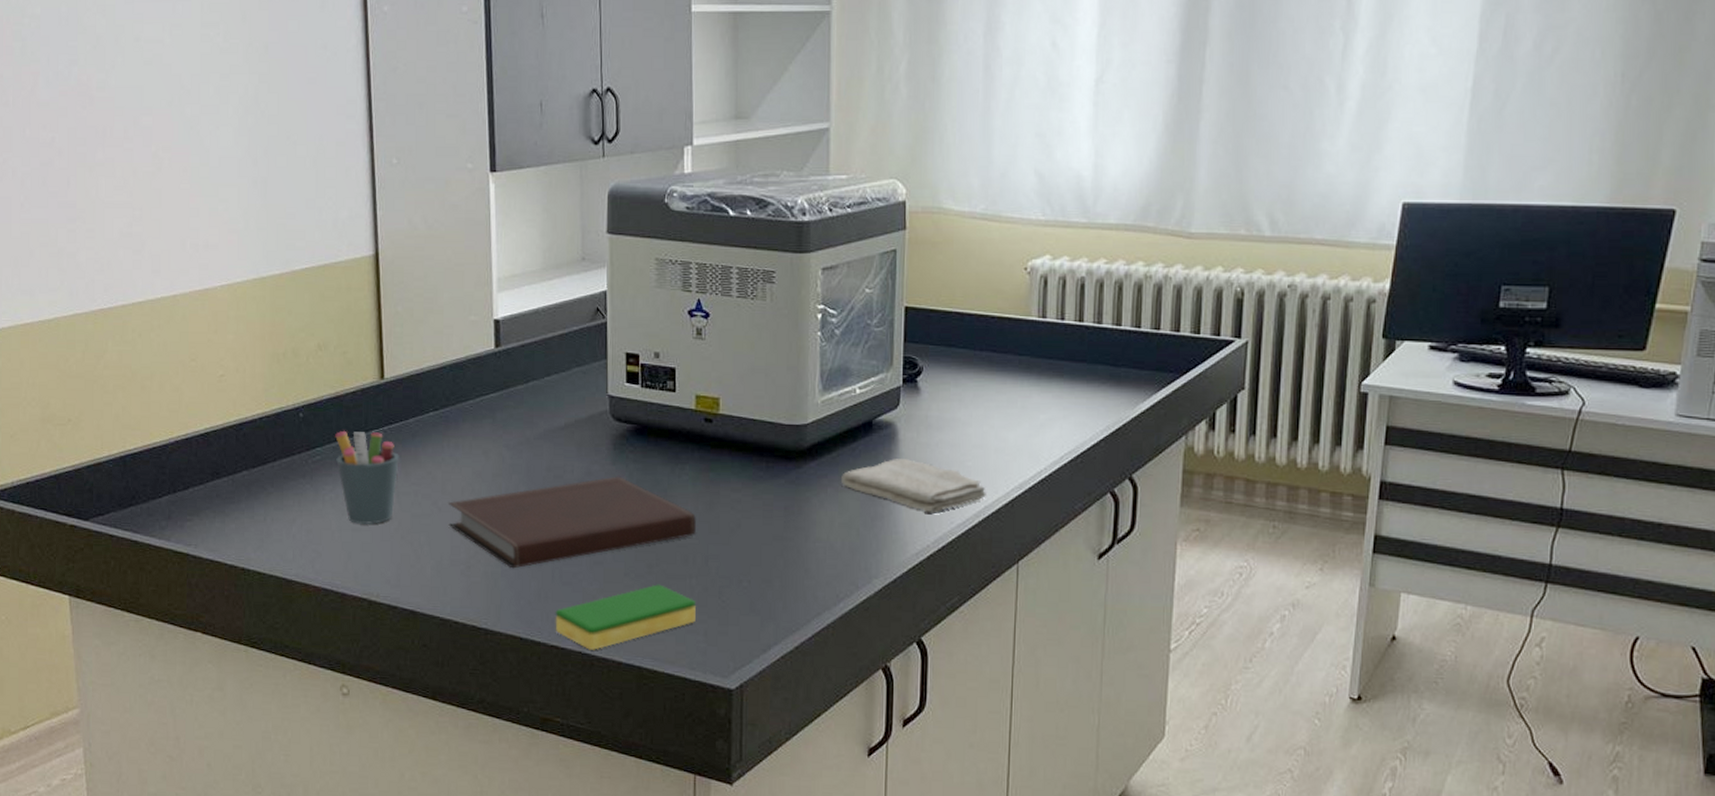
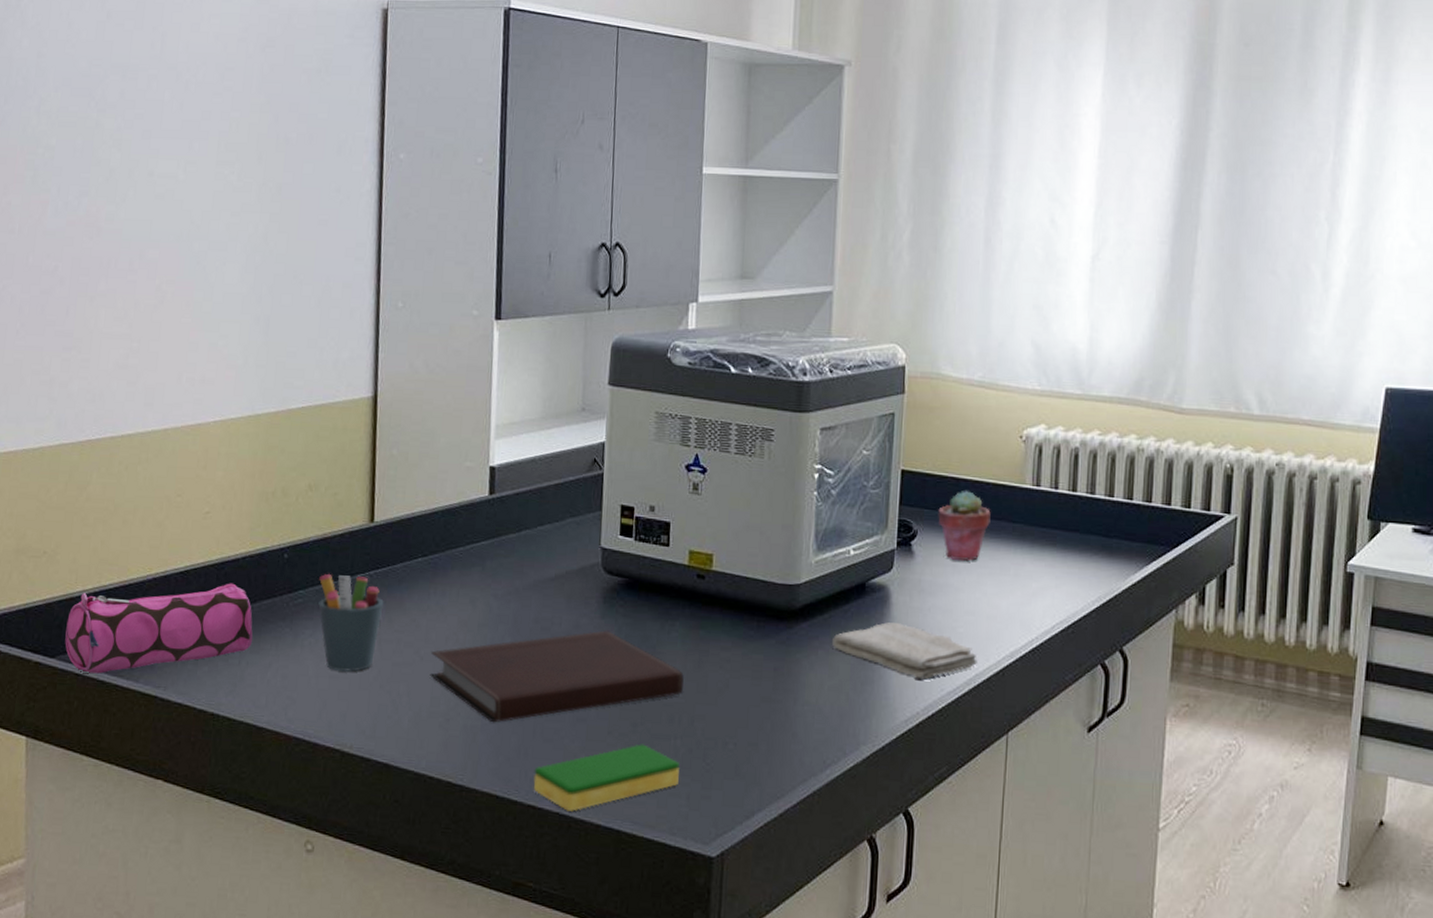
pencil case: none [97,443,275,534] -> present [65,583,253,674]
potted succulent: none [943,324,996,396] -> present [938,490,991,562]

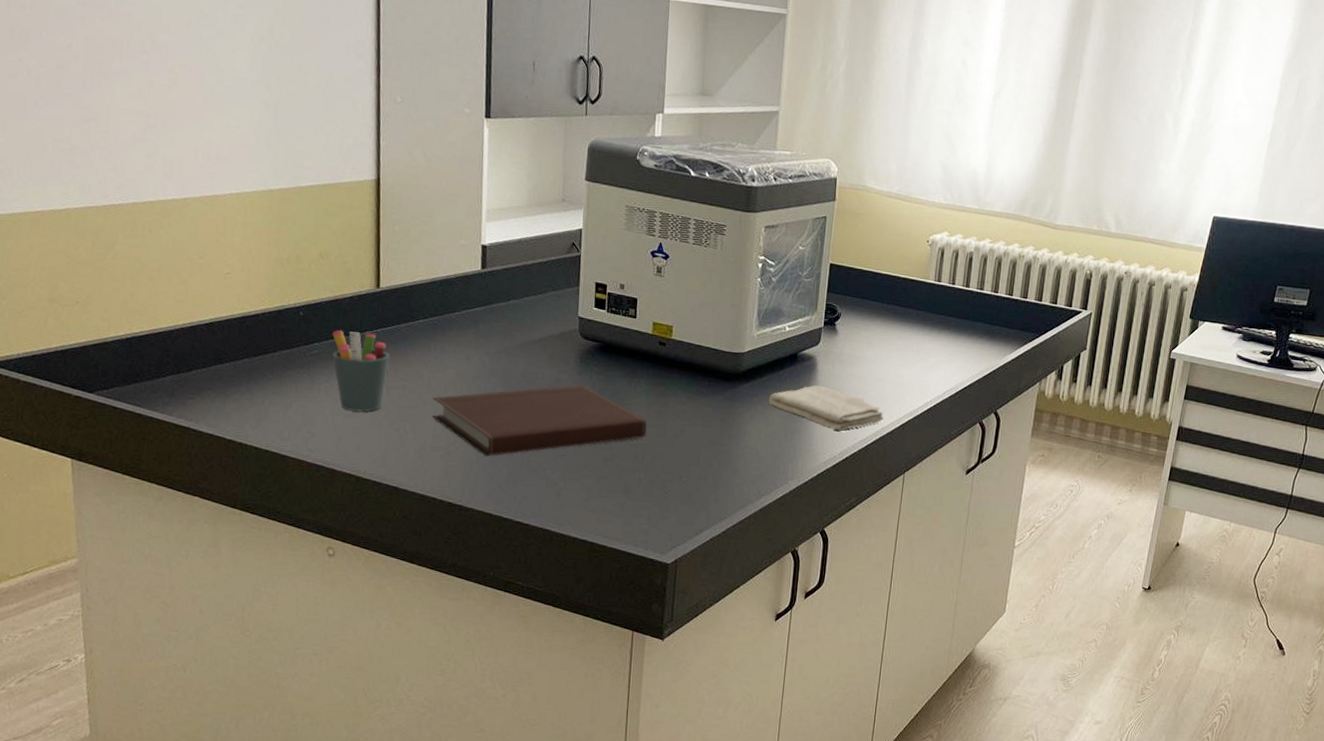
pencil case: present [65,583,253,674] -> none [102,334,274,408]
dish sponge: present [533,744,680,811] -> none [521,475,643,527]
potted succulent: present [938,490,991,562] -> none [858,282,900,340]

